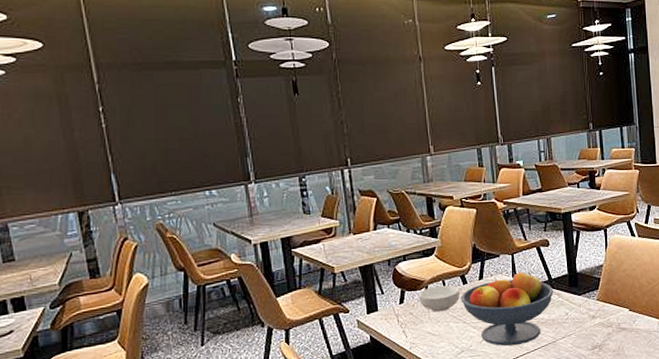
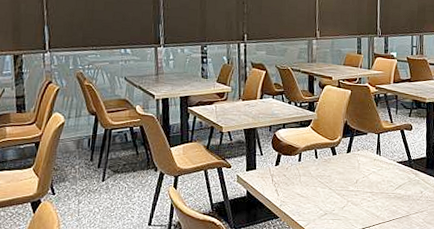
cereal bowl: present [418,285,460,312] -> none [292,154,329,177]
fruit bowl: present [461,270,554,346] -> none [329,149,412,215]

